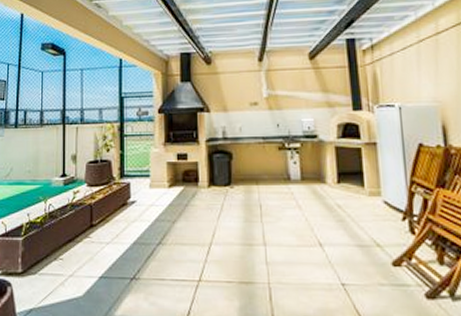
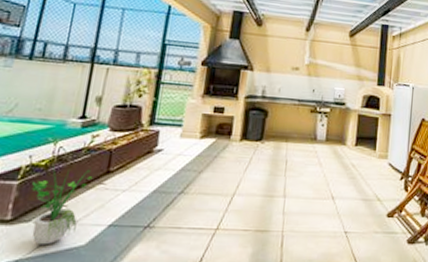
potted plant: none [32,221,80,296] -> present [31,165,93,245]

